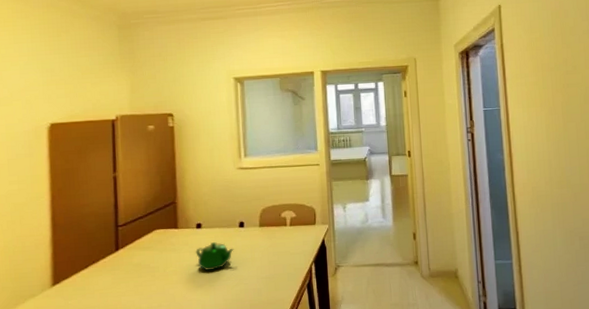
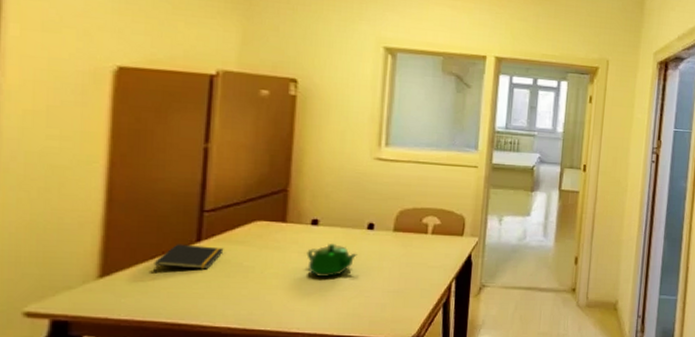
notepad: none [88,253,135,279] -> present [153,244,224,274]

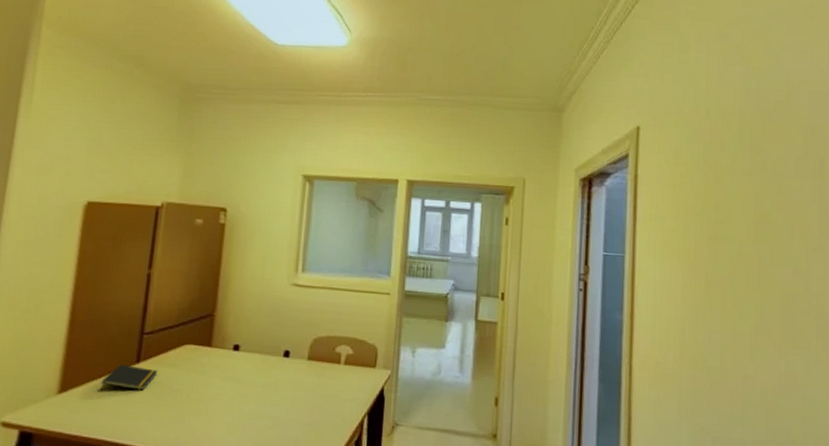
teapot: present [306,243,357,278] -> none [228,369,273,406]

